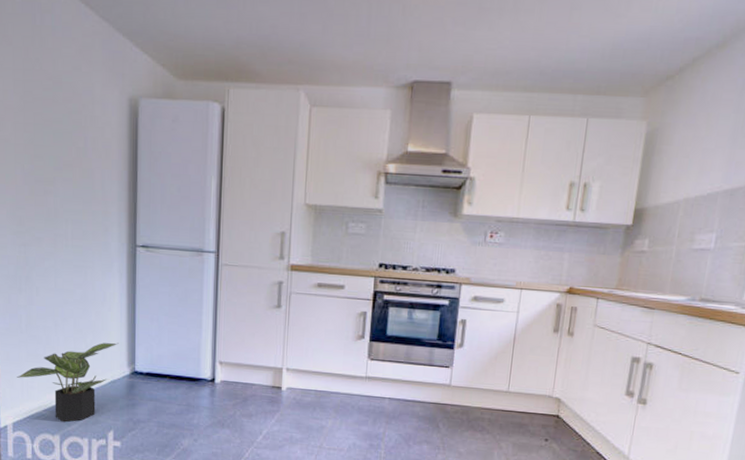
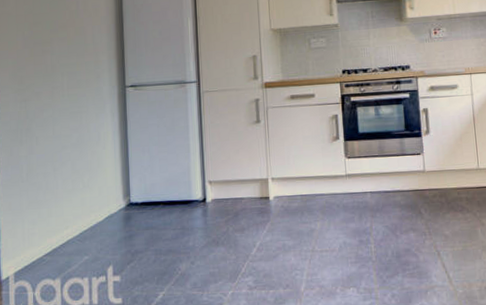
potted plant: present [17,343,119,422] -> none [18,178,114,265]

